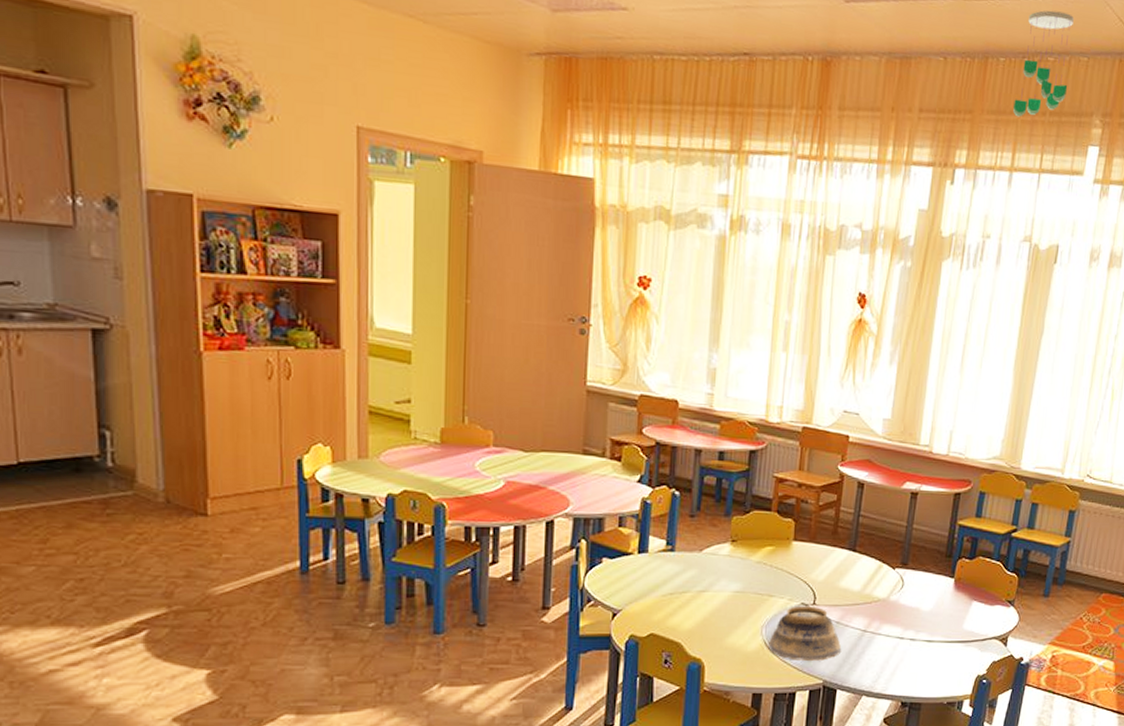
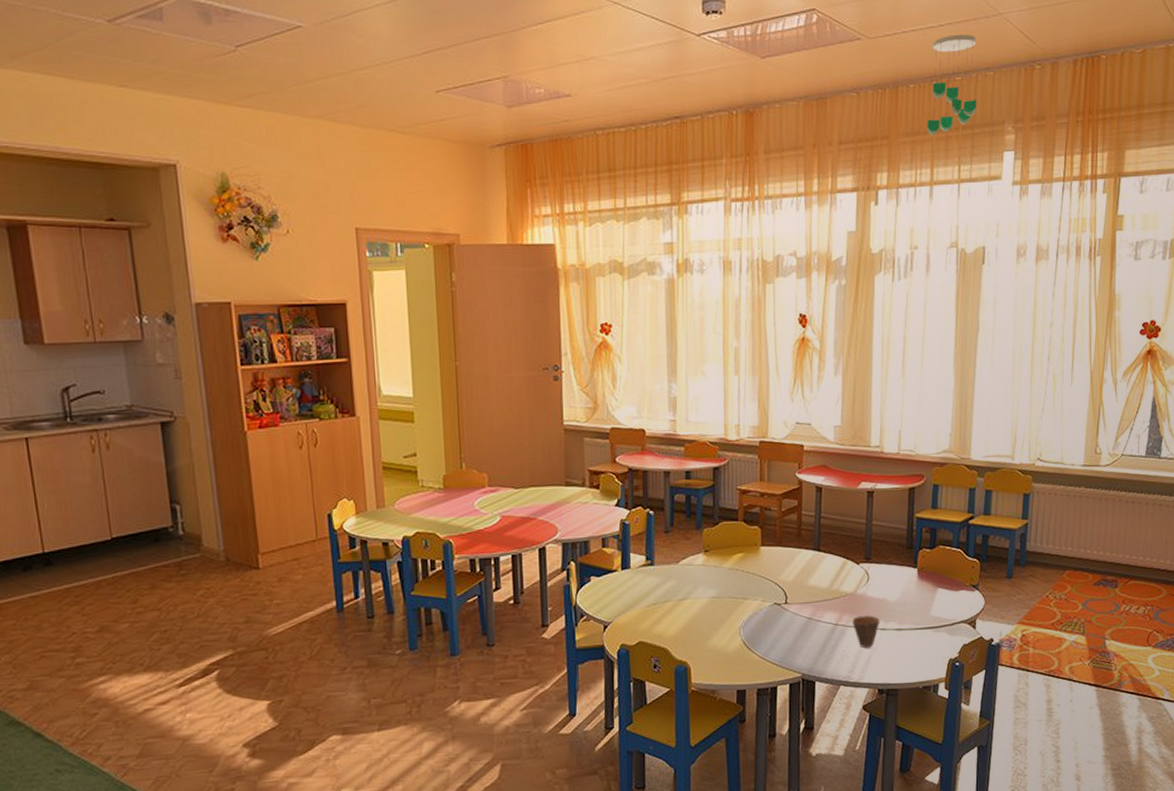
bowl: present [768,605,842,662] -> none [747,605,816,657]
cup: none [880,623,911,659] -> present [851,615,880,648]

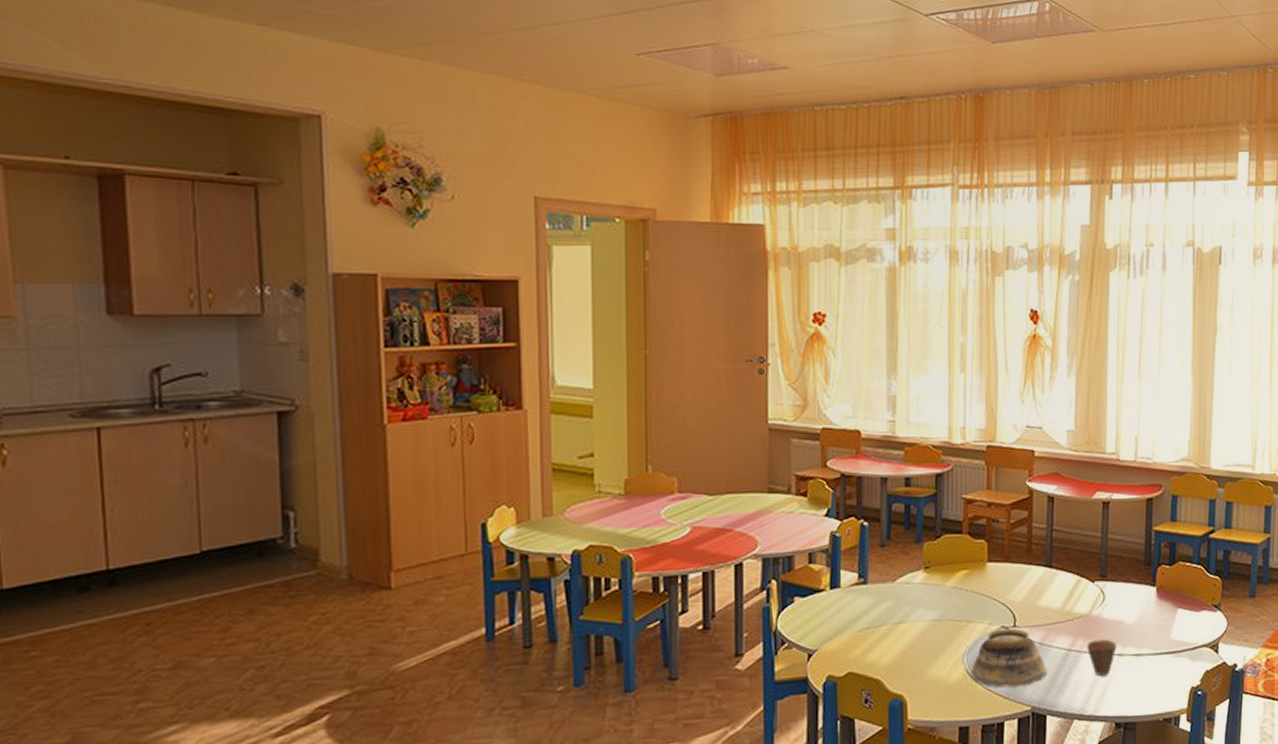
bowl: none [747,605,816,657] -> present [971,628,1048,688]
ceiling mobile: present [927,34,976,135] -> none [1162,33,1211,132]

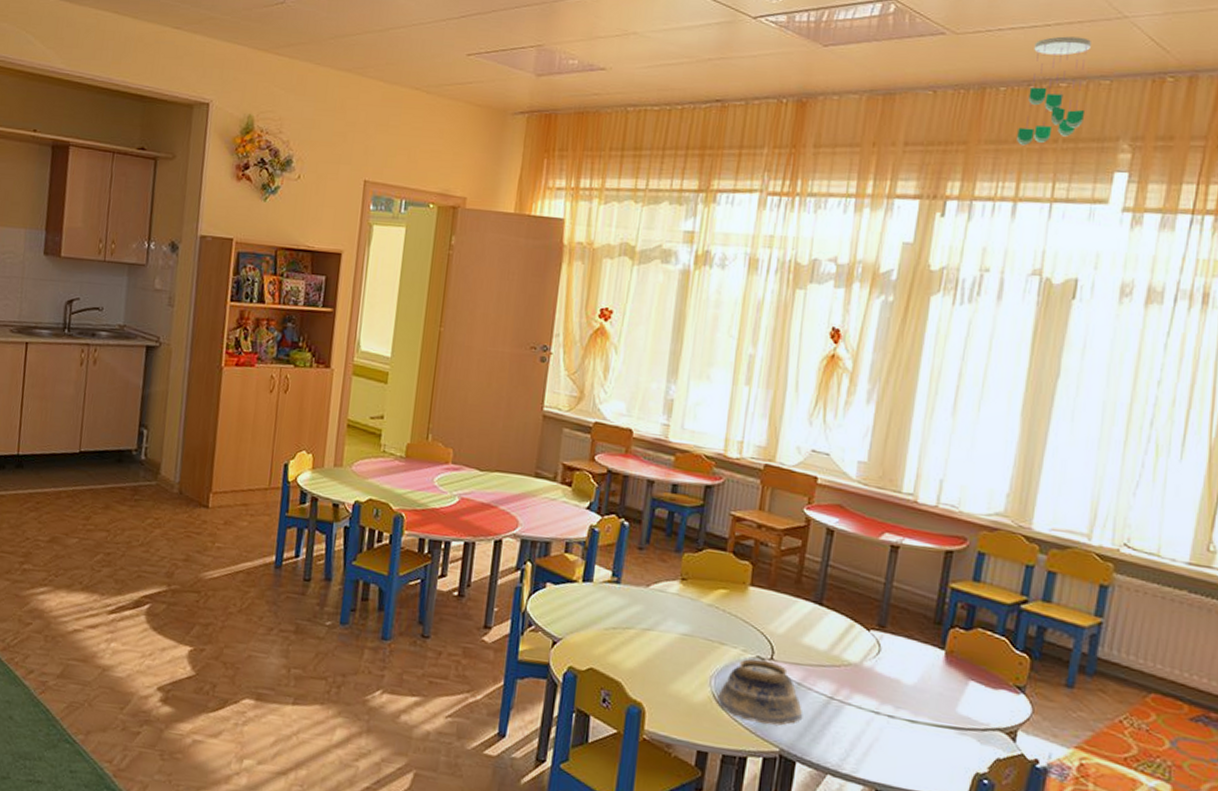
cup: present [1085,639,1117,677] -> none [851,693,889,737]
ceiling mobile: none [1162,33,1211,132] -> present [1017,36,1091,146]

